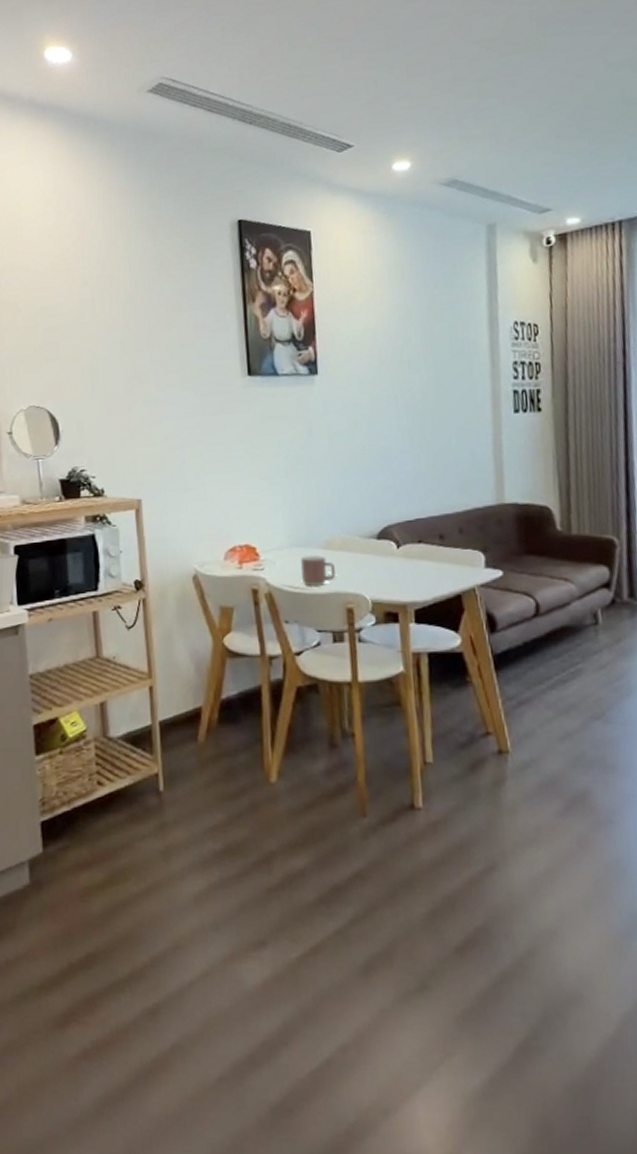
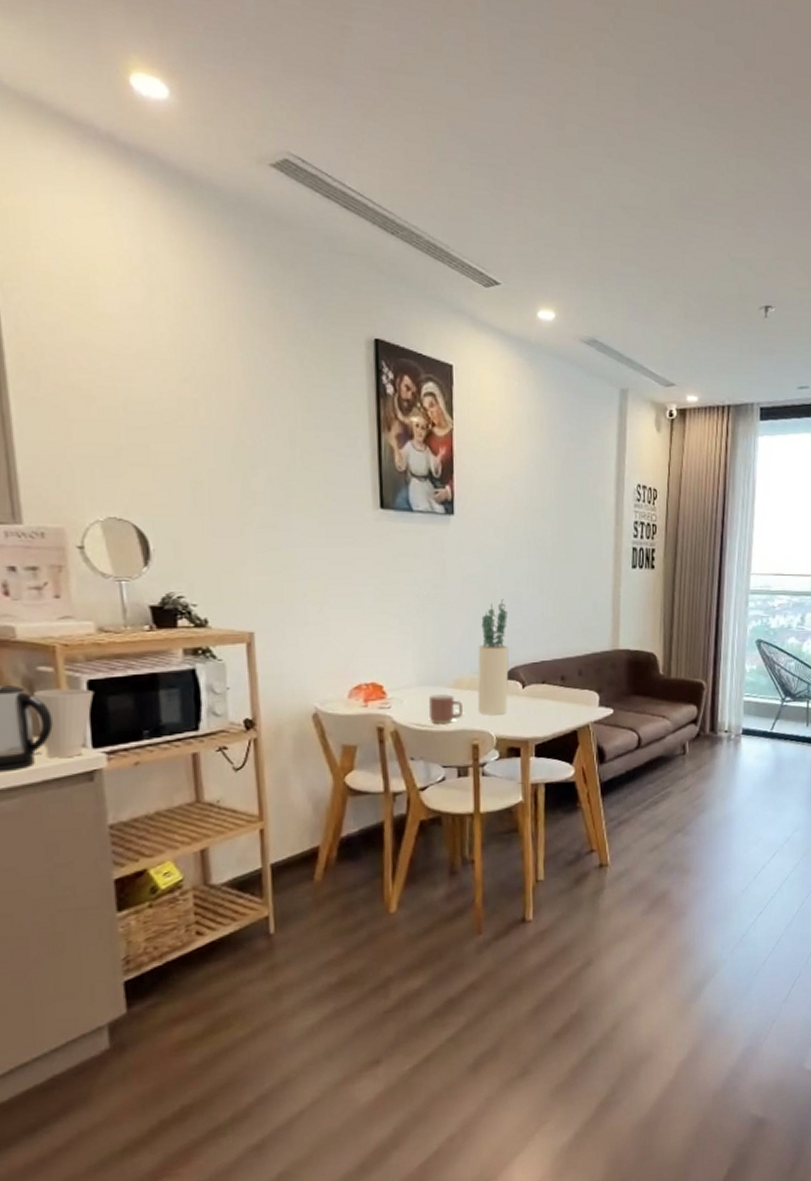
vase: none [348,455,383,578] -> present [477,599,509,716]

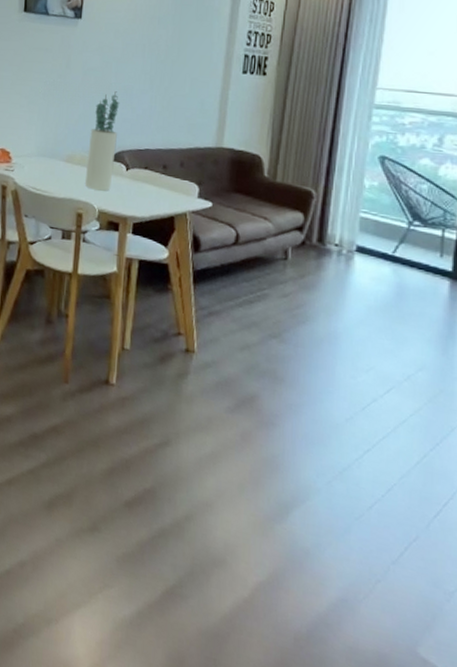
mug: present [428,693,463,724] -> none [43,165,72,191]

